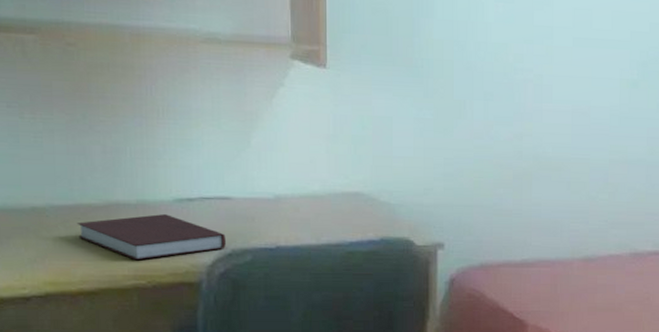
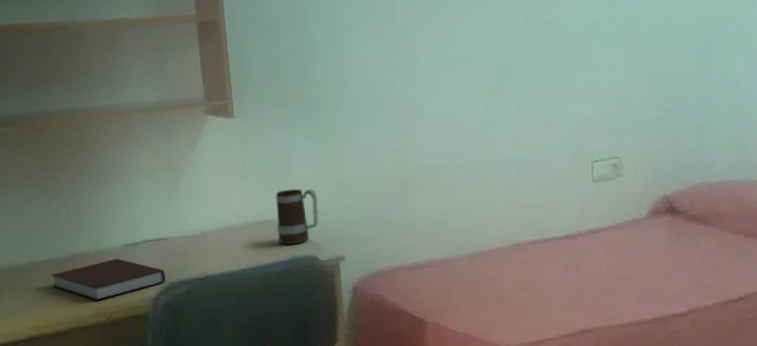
mug: none [367,160,420,224] -> present [276,188,319,245]

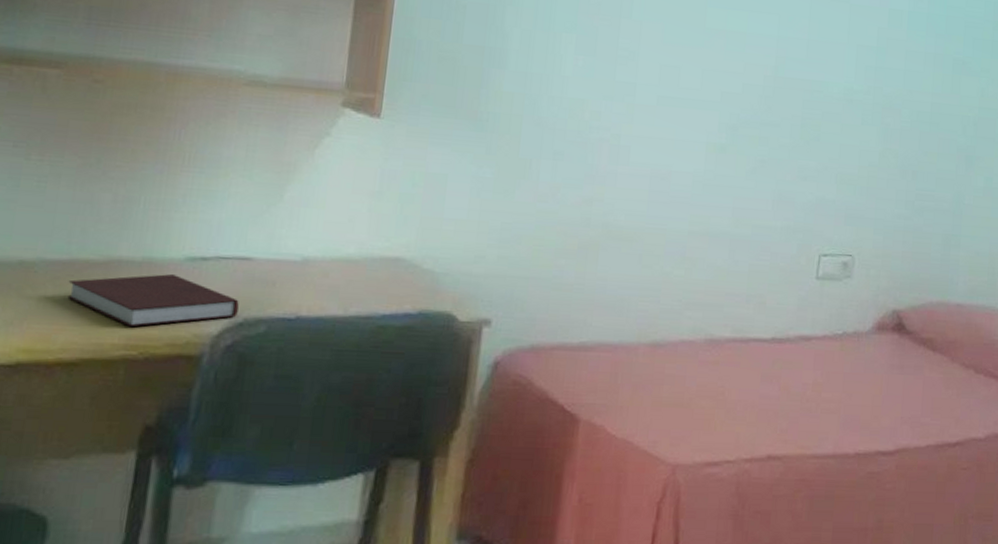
mug: present [276,188,319,245] -> none [407,222,472,296]

